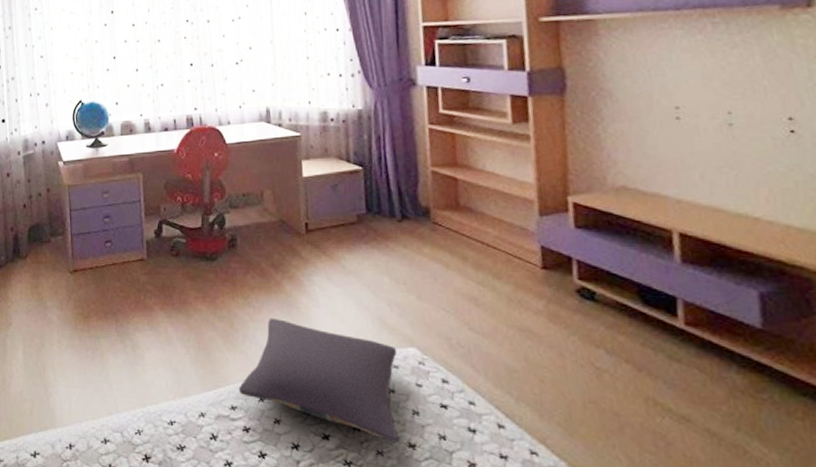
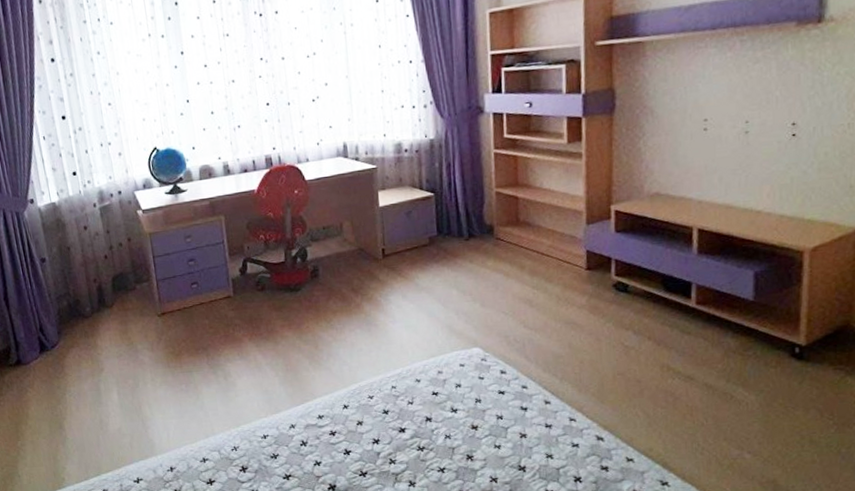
pillow: present [238,317,400,443] -> none [324,336,465,427]

